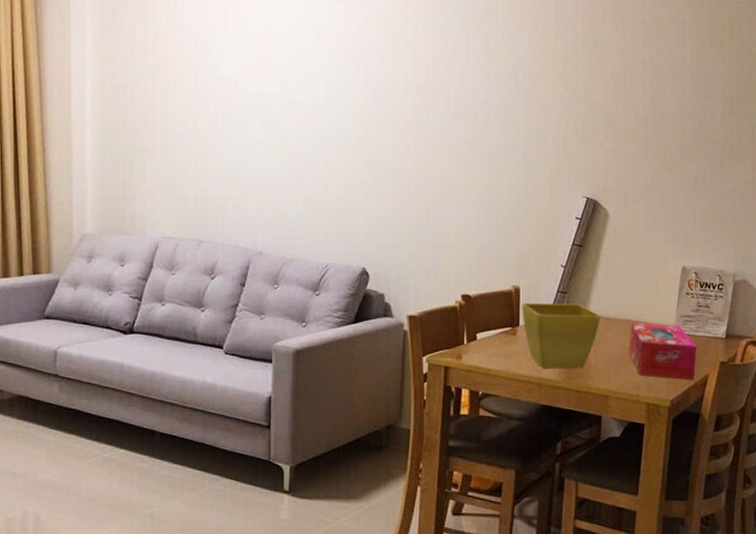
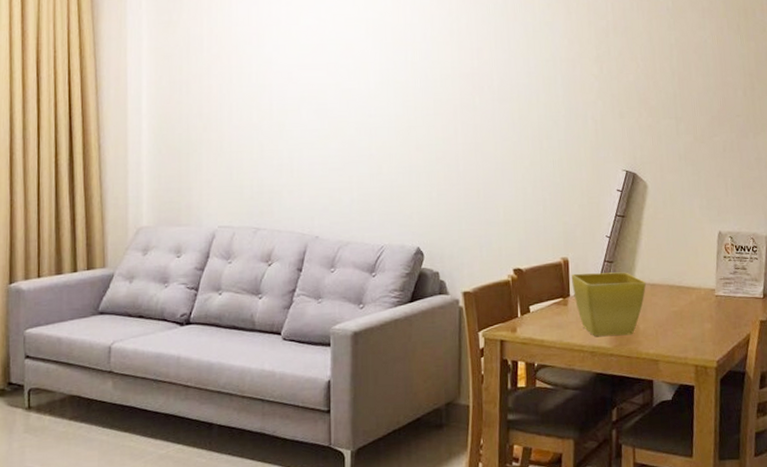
tissue box: present [629,322,697,381] -> none [674,286,738,341]

